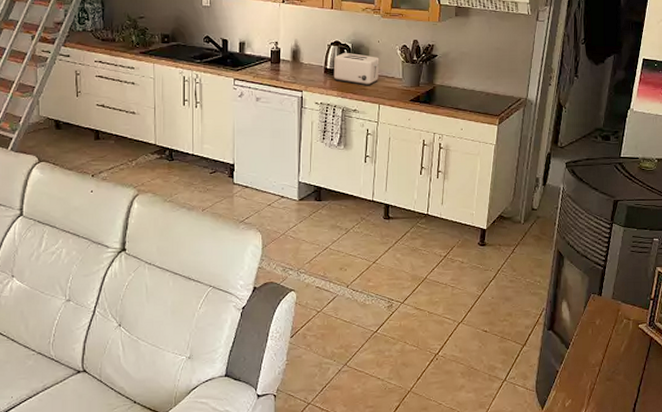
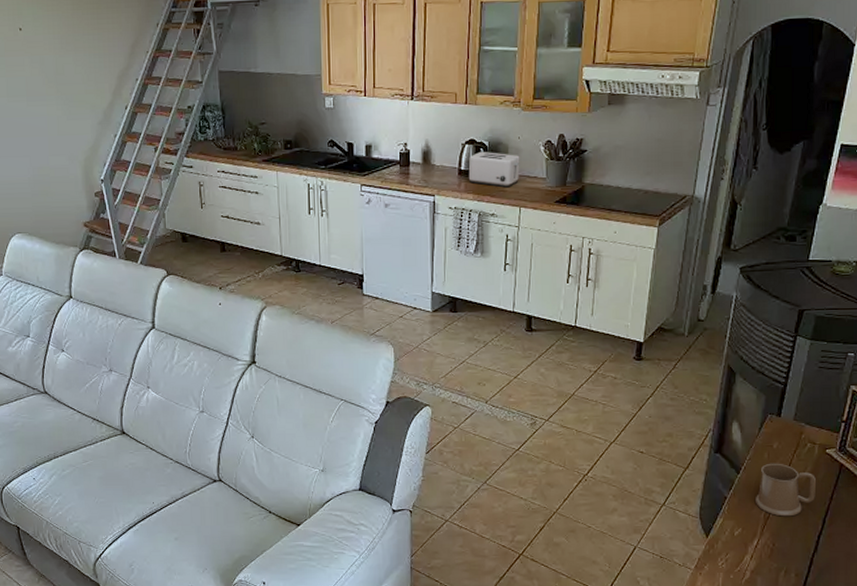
mug: none [581,338,632,387] -> present [754,463,817,517]

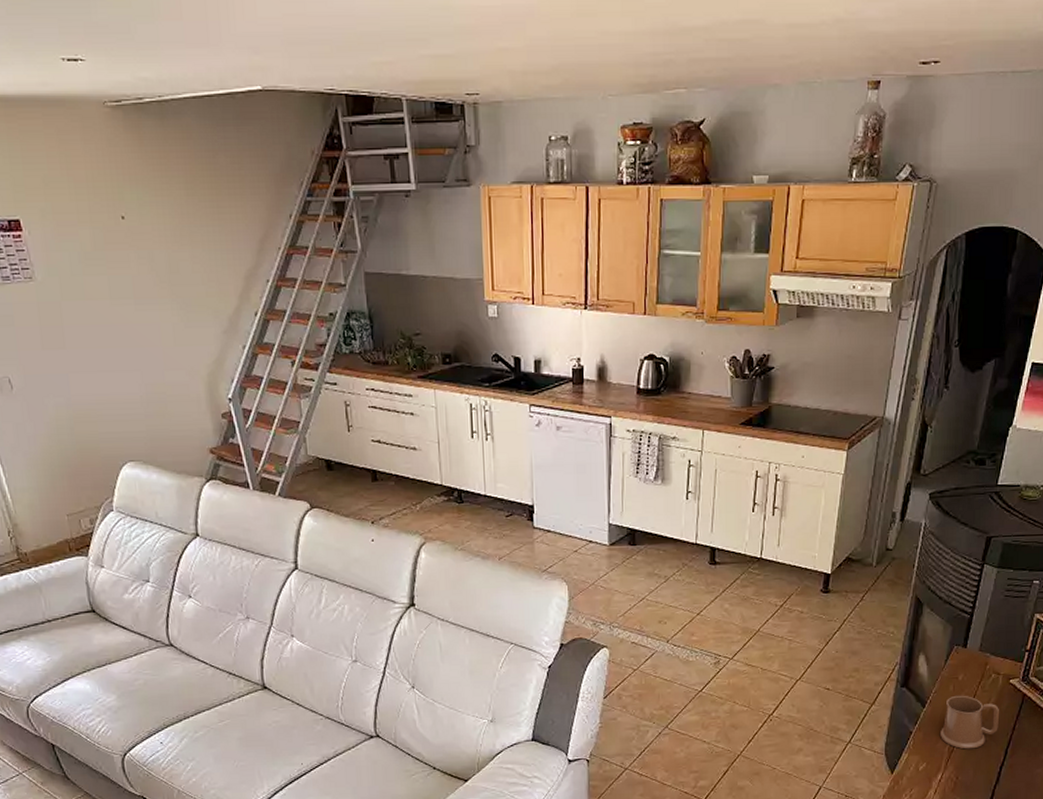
toaster: present [468,151,520,188] -> none [647,367,703,408]

